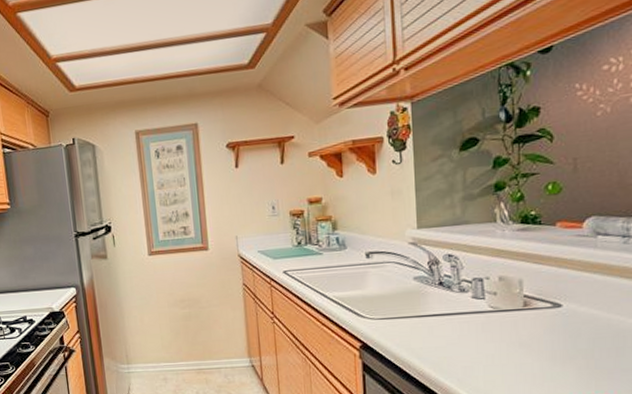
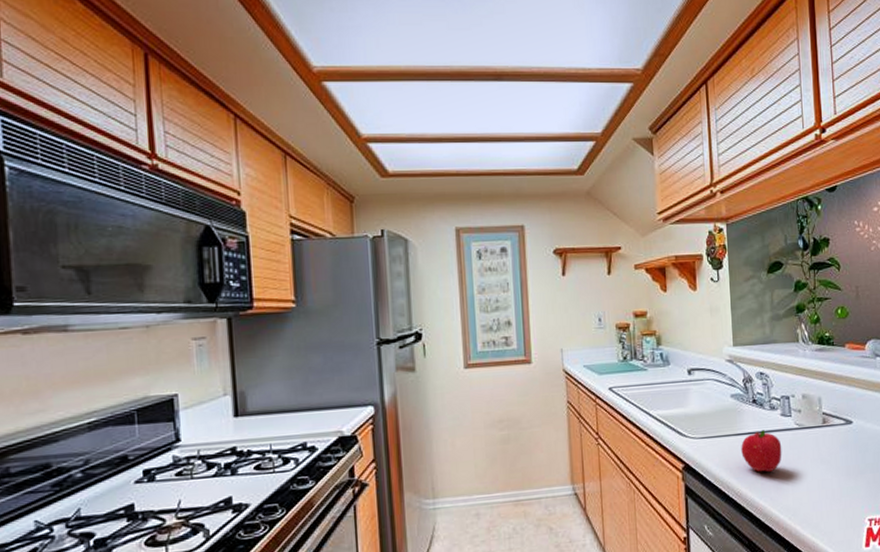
fruit: none [425,312,473,354] -> present [741,430,782,473]

